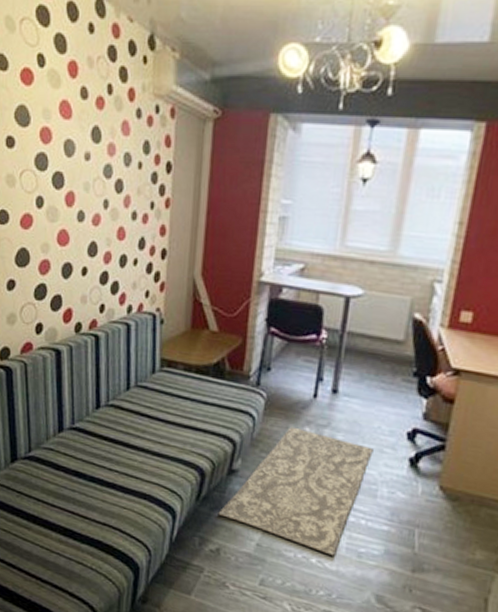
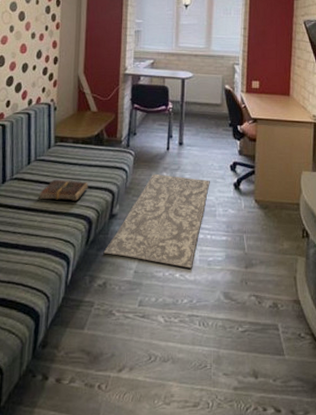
book: none [140,413,202,445] -> present [39,179,88,201]

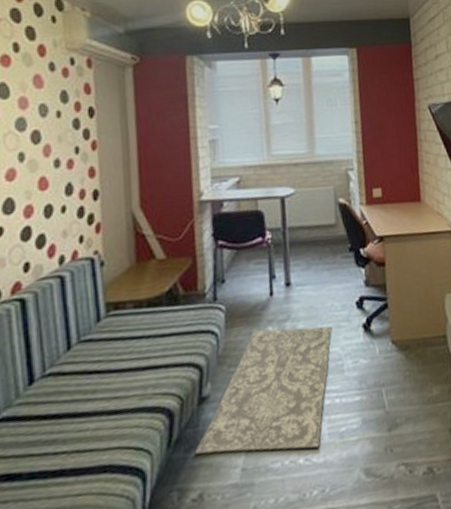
book: present [39,179,88,201] -> none [89,359,163,398]

